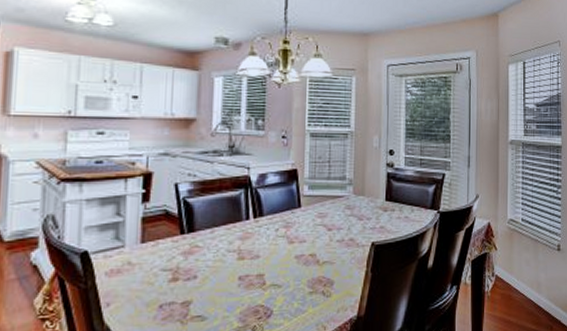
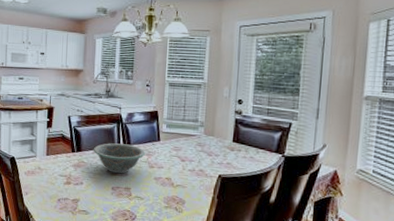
decorative bowl: none [211,215,282,257] -> present [93,143,145,174]

